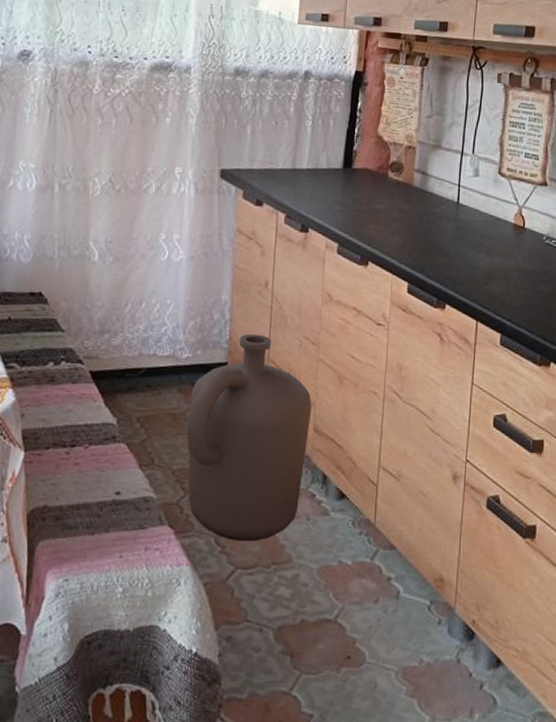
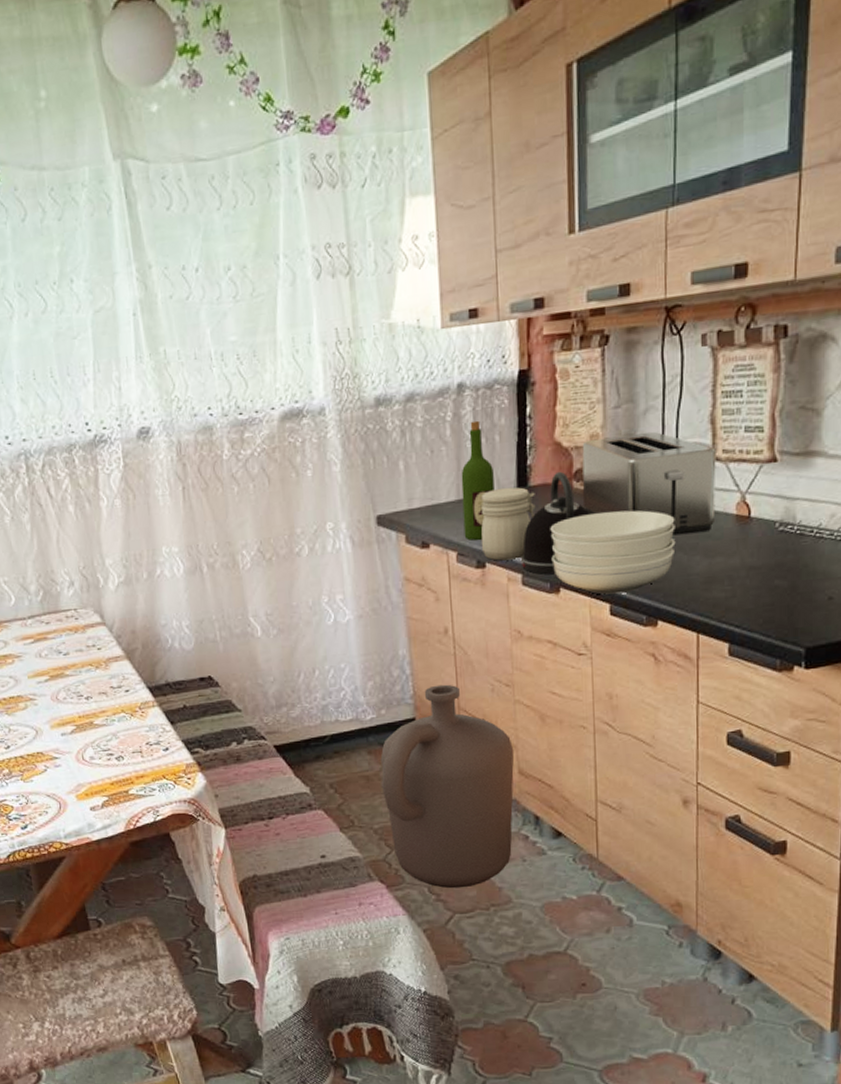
wine bottle: none [293,104,325,208] -> present [461,420,494,542]
jar: none [307,165,357,230] -> present [481,487,536,561]
kettle: none [339,160,400,249] -> present [521,471,590,575]
bowl: none [364,201,467,276] -> present [550,510,676,595]
toaster: none [394,139,502,234] -> present [582,432,716,536]

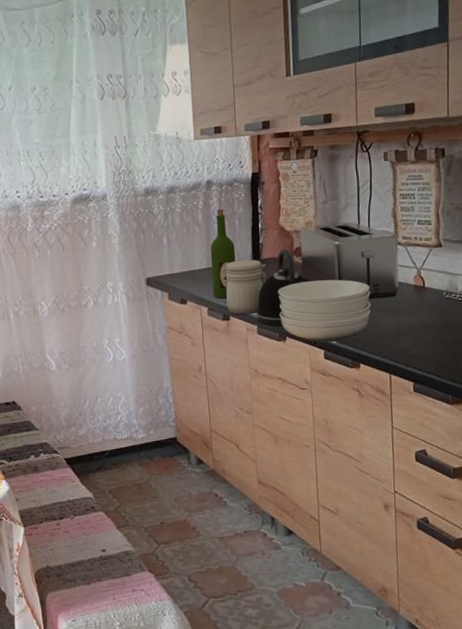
water jug: present [380,684,515,889] -> none [149,410,254,577]

